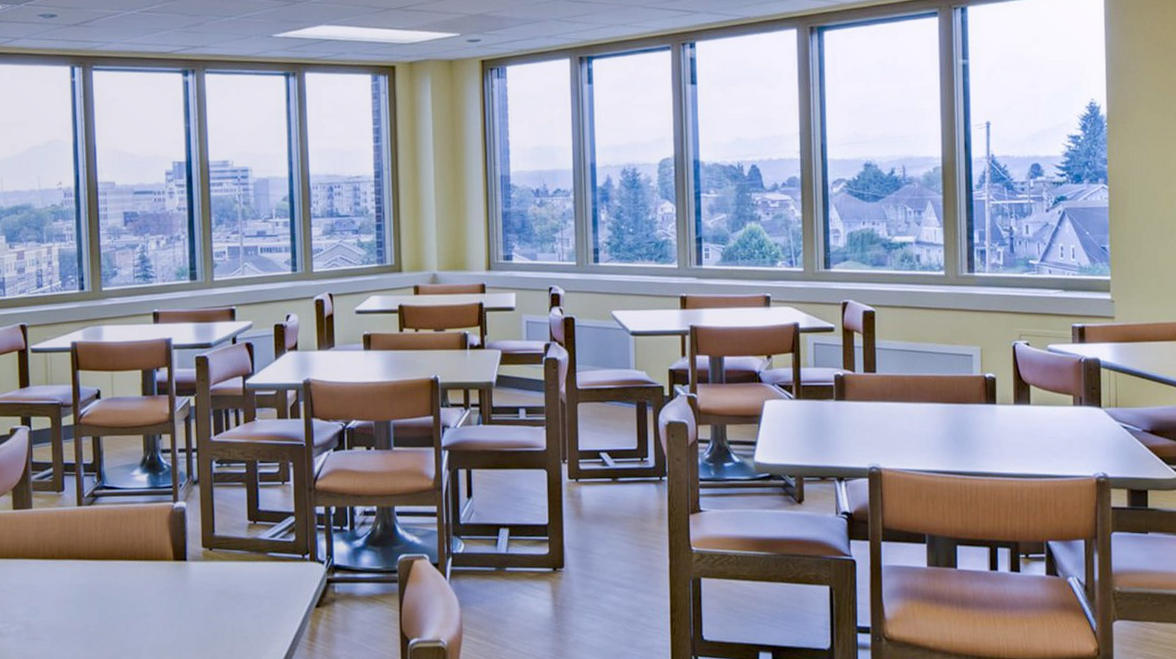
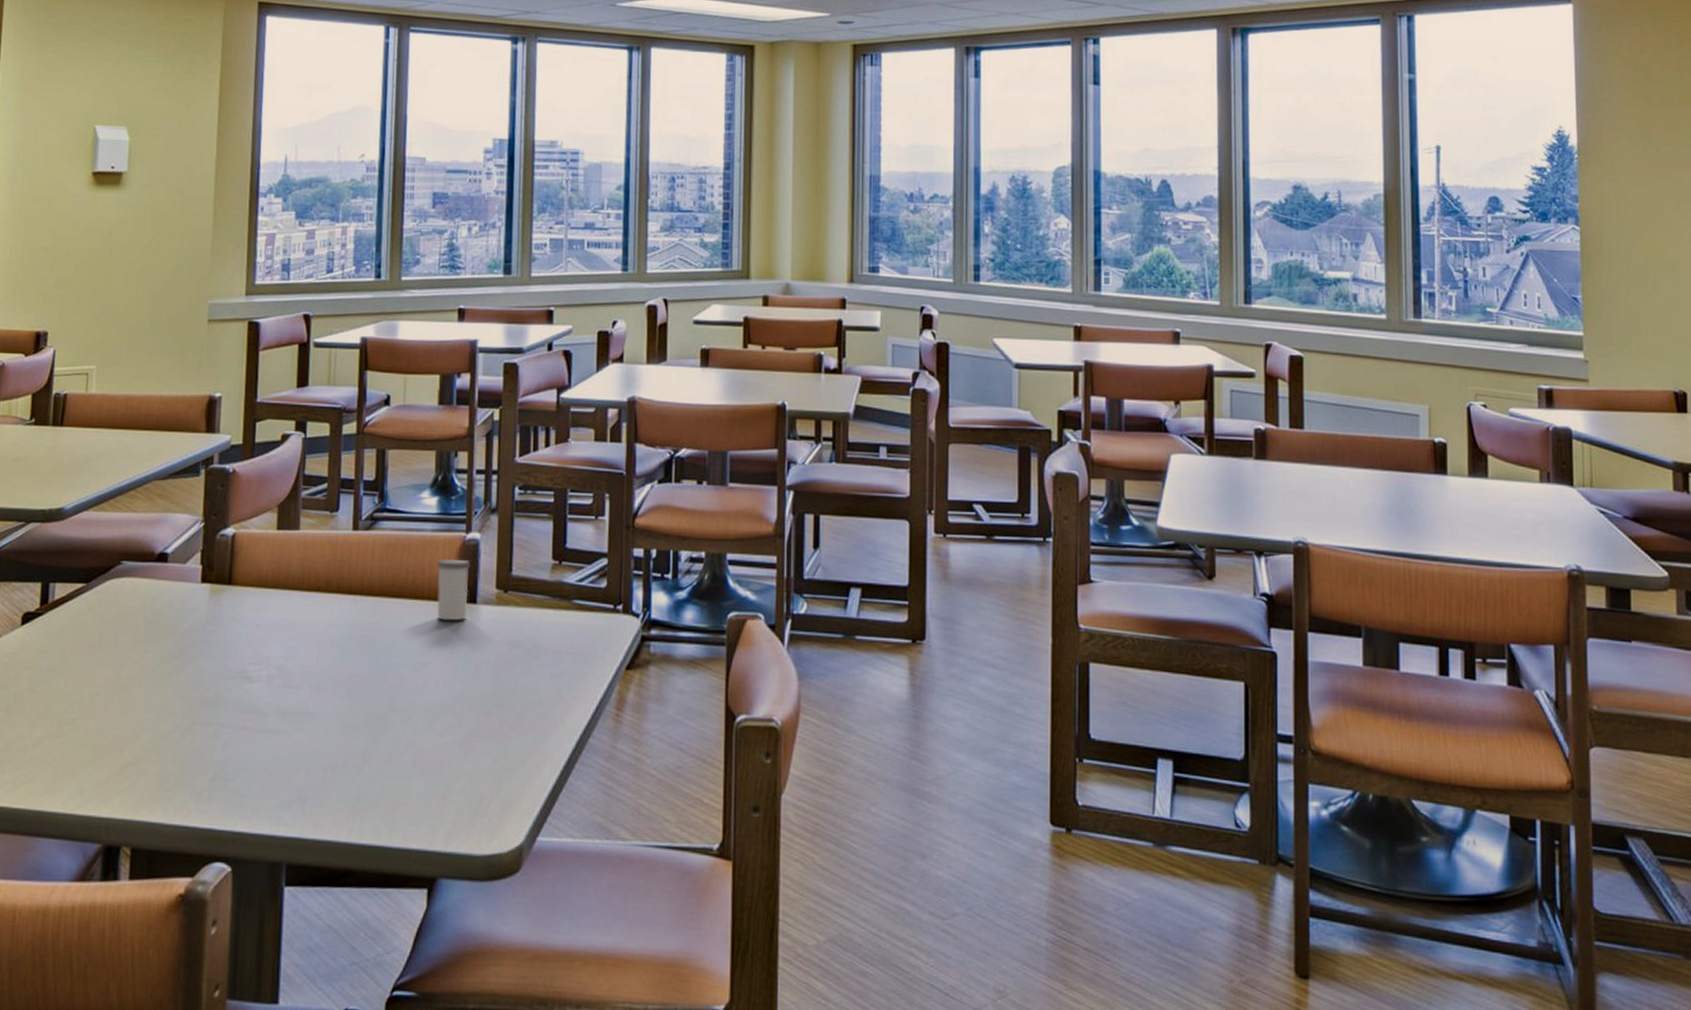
salt shaker: none [151,525,179,576] -> present [437,558,470,621]

